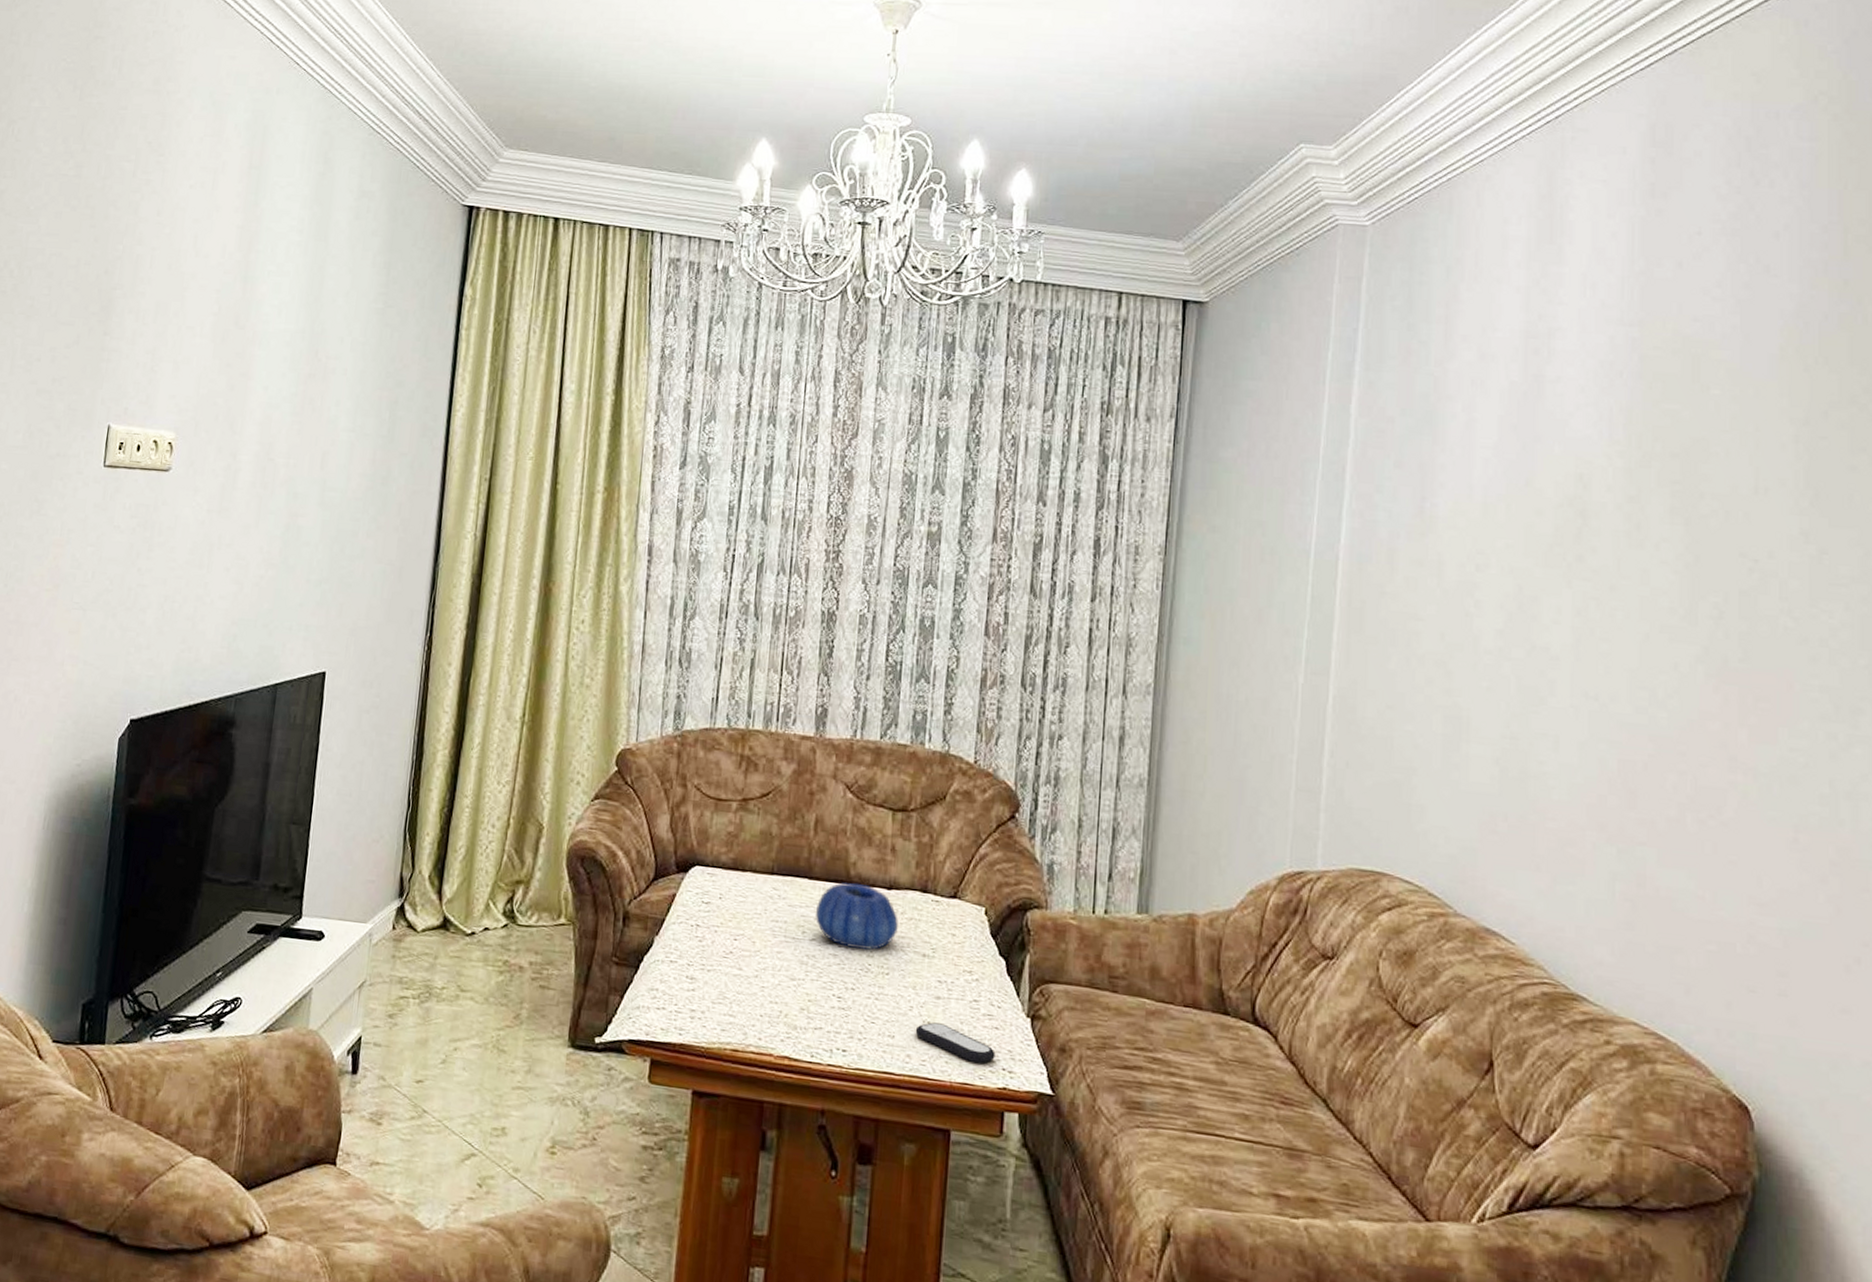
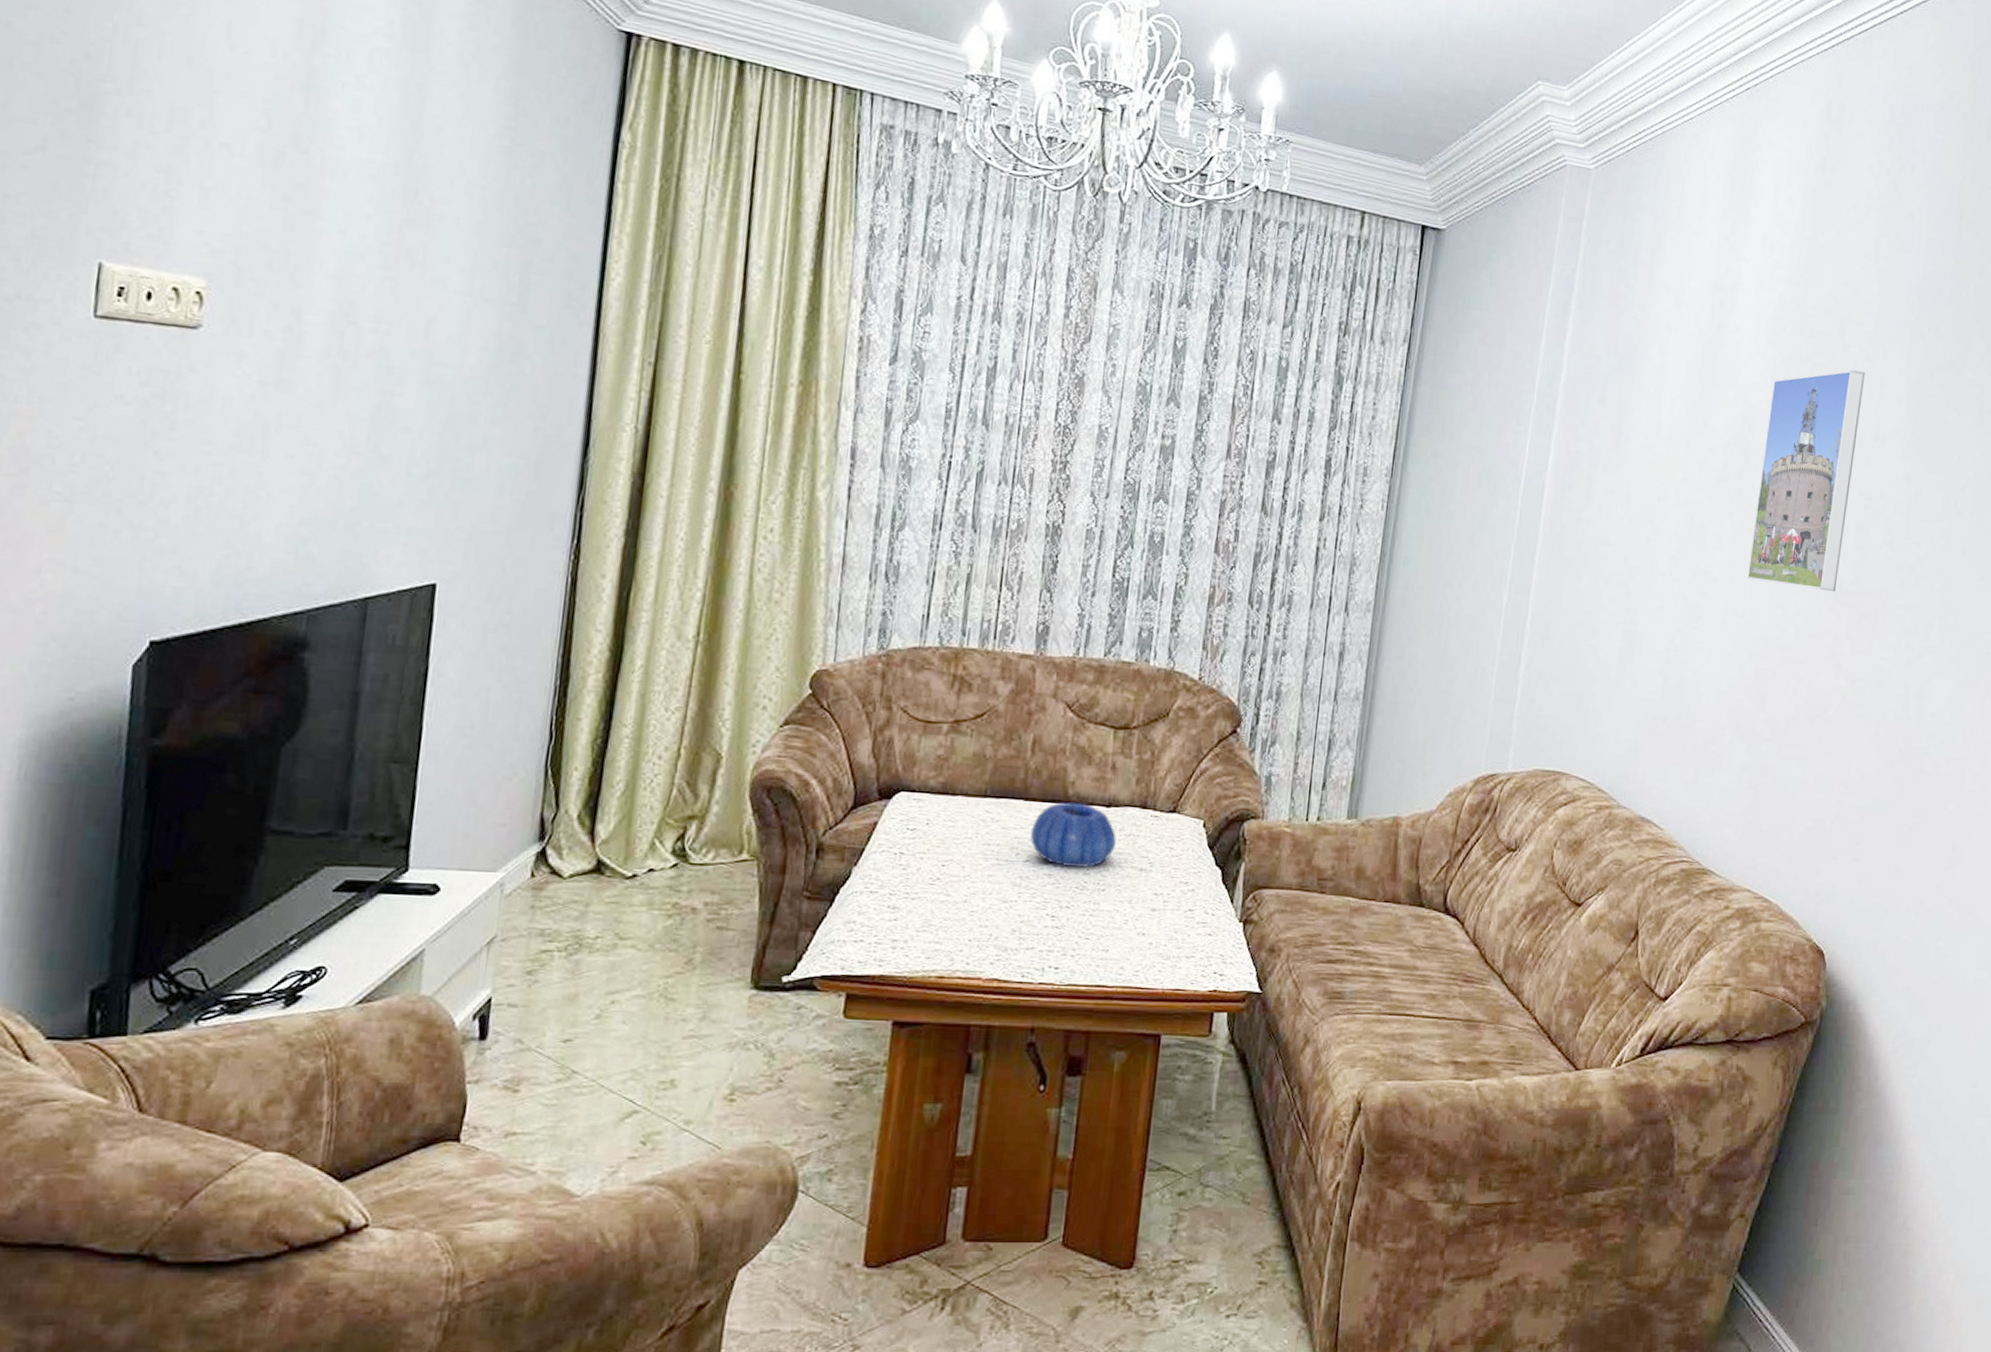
remote control: present [915,1022,996,1064] -> none [1129,934,1208,970]
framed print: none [1597,413,1733,671] -> present [1746,369,1866,592]

